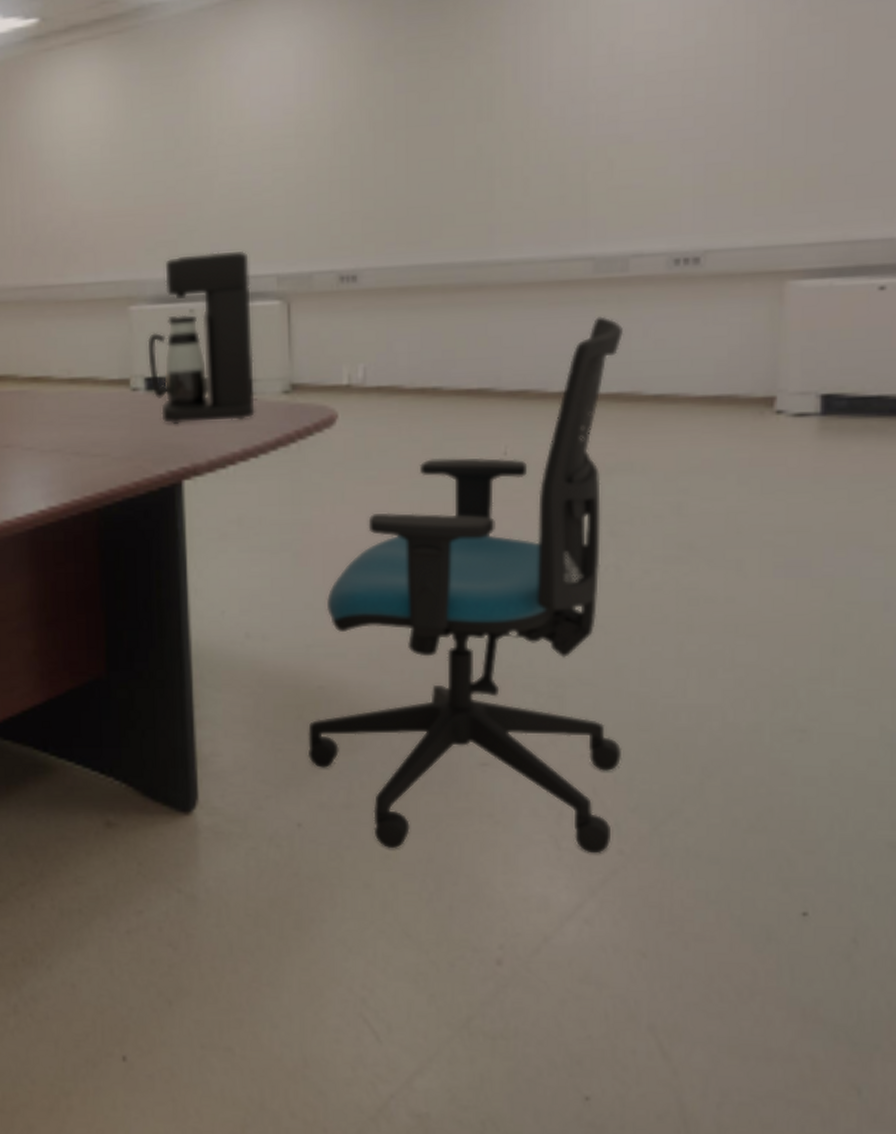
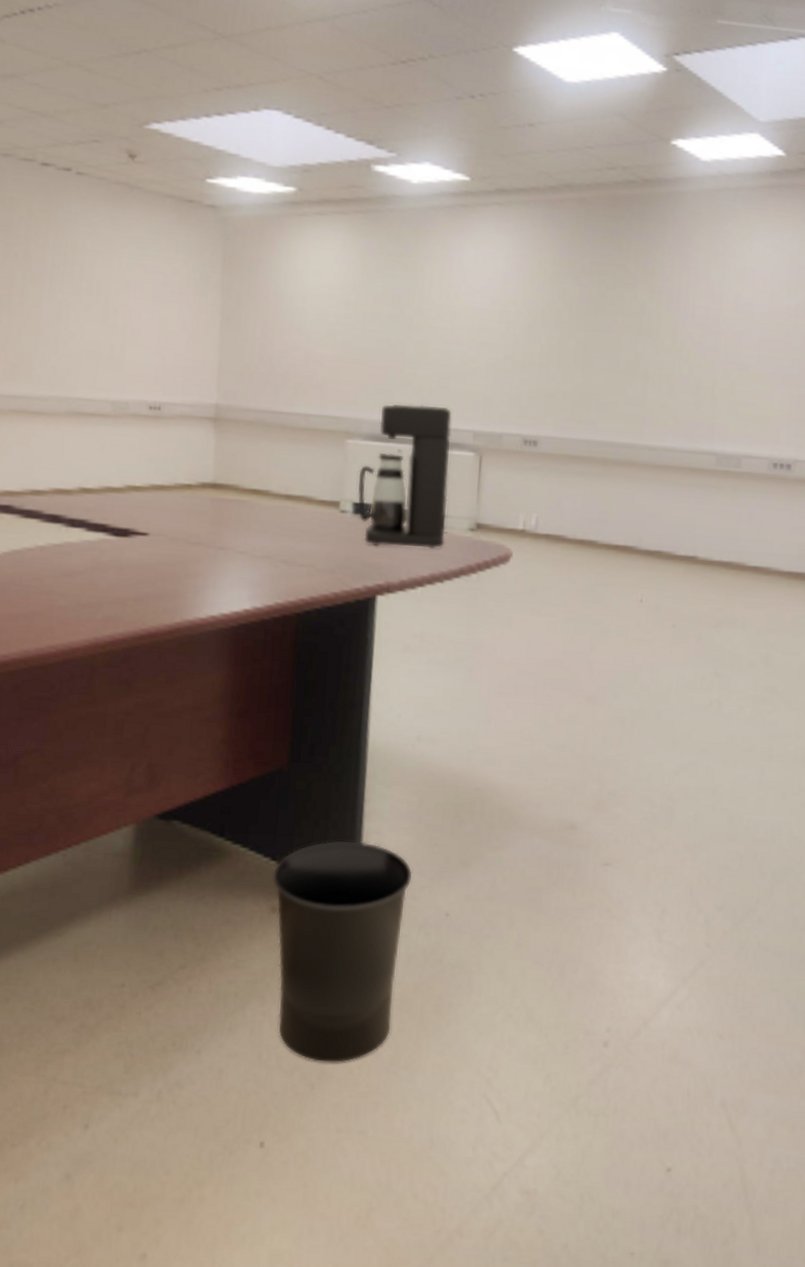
waste bin: none [103,749,256,980] -> present [272,840,413,1063]
office chair: present [307,316,624,854] -> none [460,500,735,946]

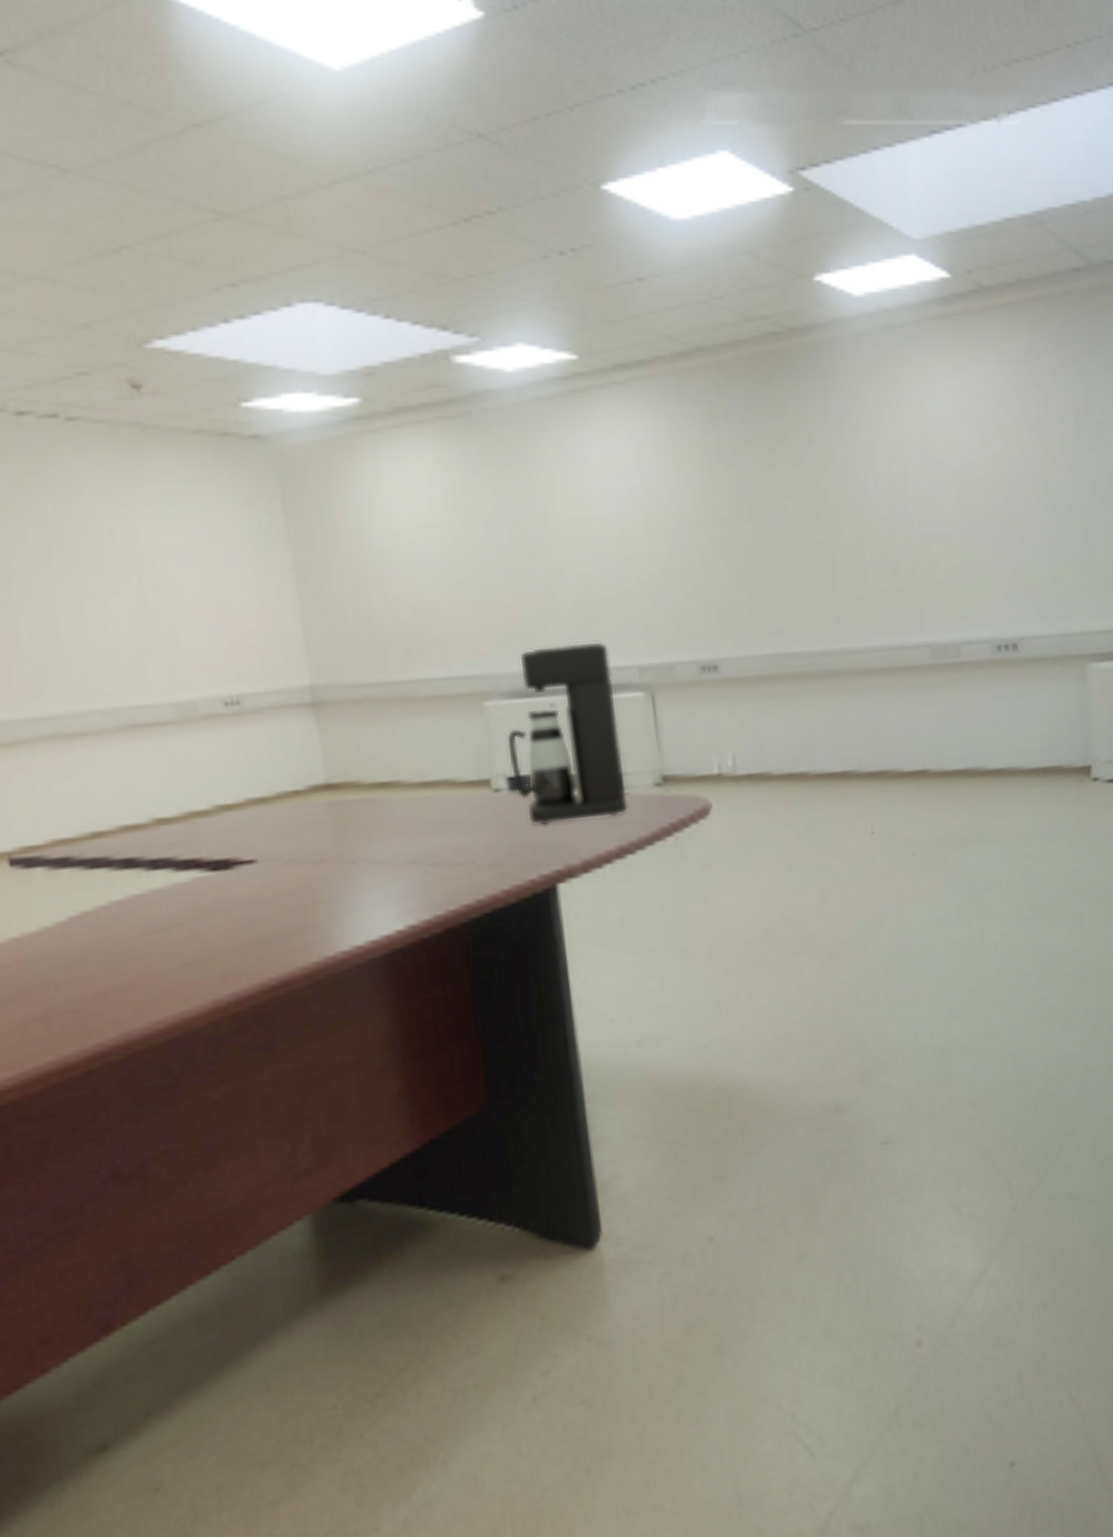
waste bin: present [272,840,413,1063] -> none [492,1175,670,1441]

